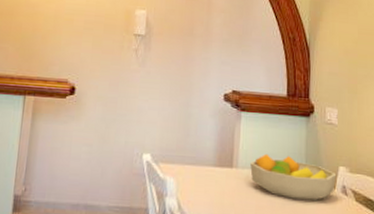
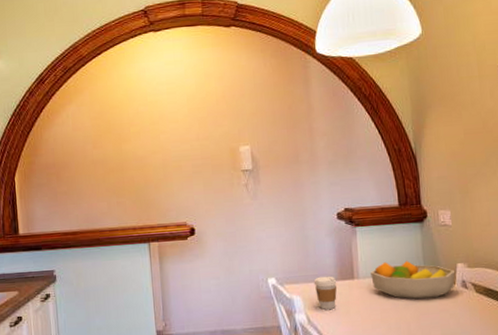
coffee cup: none [190,159,215,199] -> present [313,276,337,310]

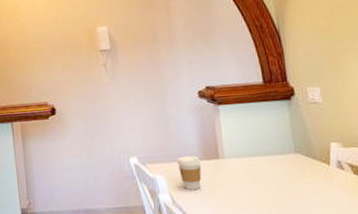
fruit bowl: present [371,261,456,300] -> none [236,140,330,181]

